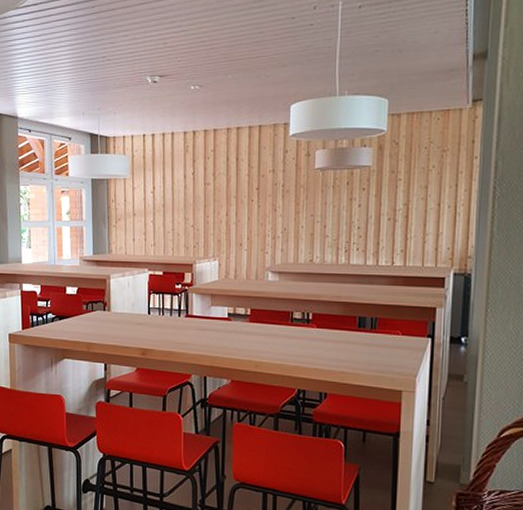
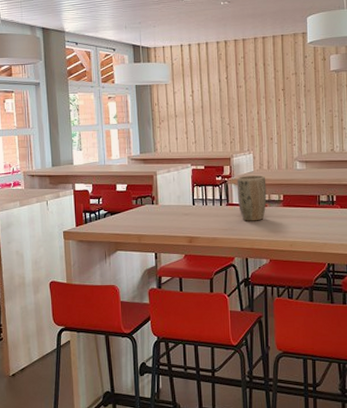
plant pot: none [198,285,232,337] -> present [237,175,267,221]

